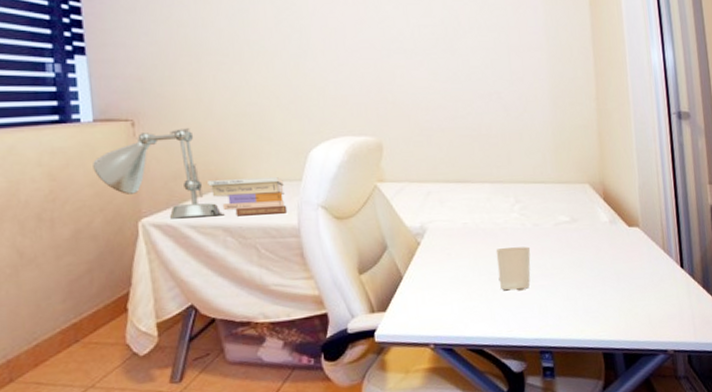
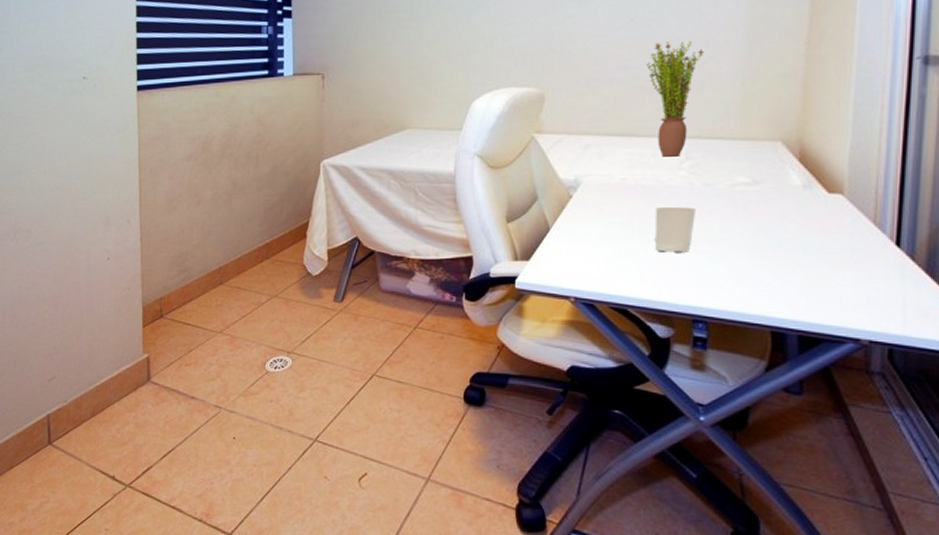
desk lamp: present [93,128,225,220] -> none [290,81,390,162]
books: present [207,177,288,218] -> none [379,126,446,163]
potted plant: none [472,94,520,202] -> present [647,40,705,158]

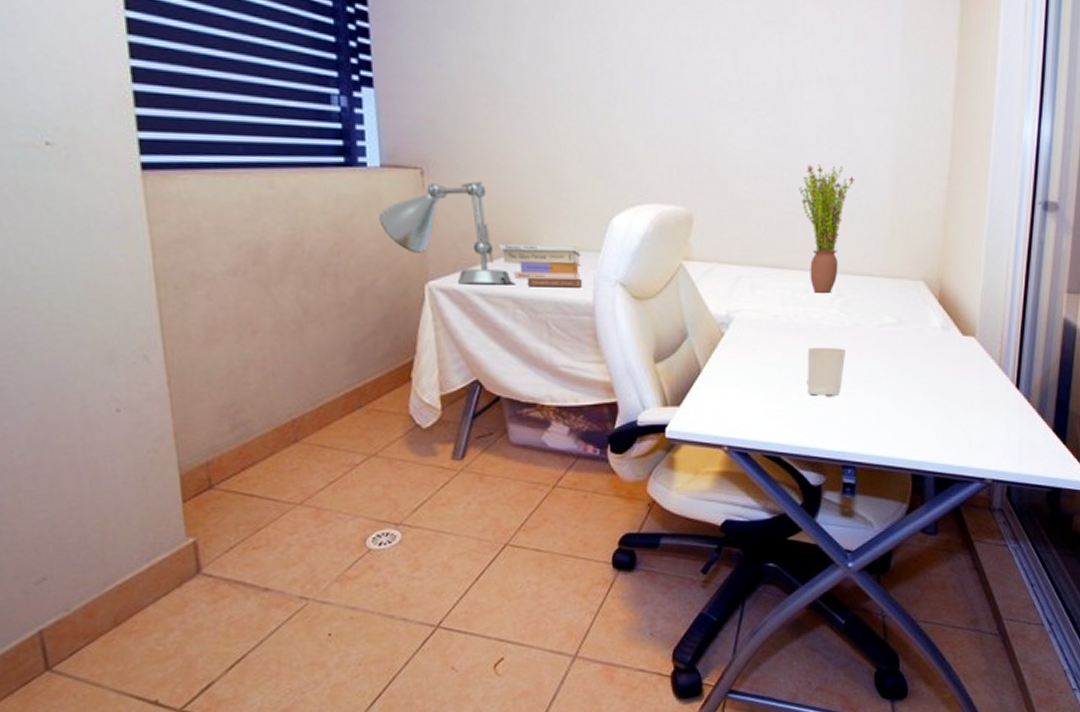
desk lamp: none [290,81,390,162] -> present [379,181,515,287]
books: none [379,126,446,163] -> present [499,244,583,289]

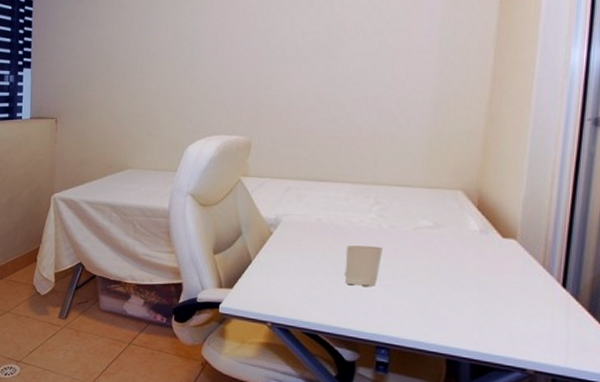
desk lamp: present [379,181,515,287] -> none [26,125,113,197]
books: present [499,244,583,289] -> none [104,168,162,199]
potted plant: present [799,164,856,295] -> none [343,98,396,202]

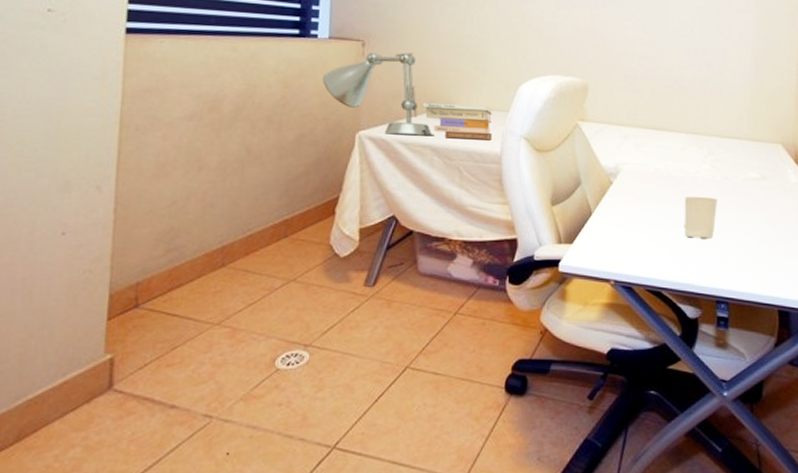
desk lamp: none [26,125,113,197] -> present [323,52,435,138]
books: none [104,168,162,199] -> present [423,103,493,142]

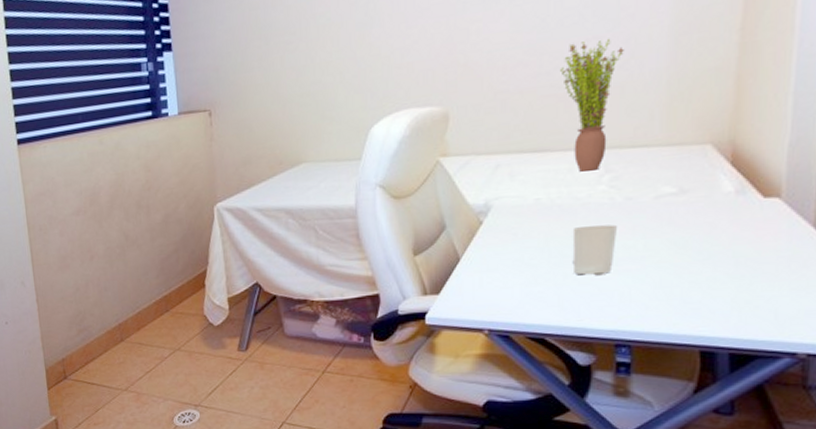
desk lamp: present [323,52,435,138] -> none [178,113,287,203]
books: present [423,103,493,142] -> none [273,157,346,200]
potted plant: none [676,49,723,153] -> present [560,38,625,173]

